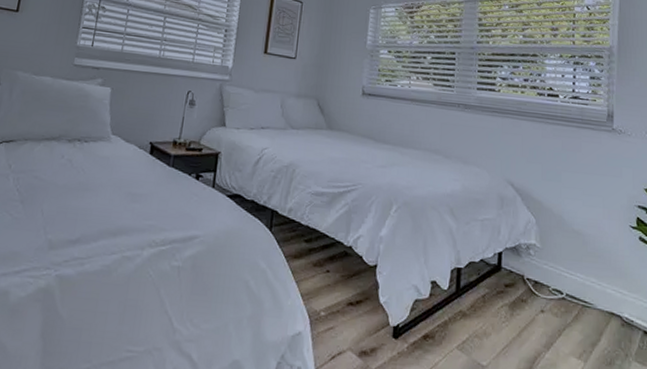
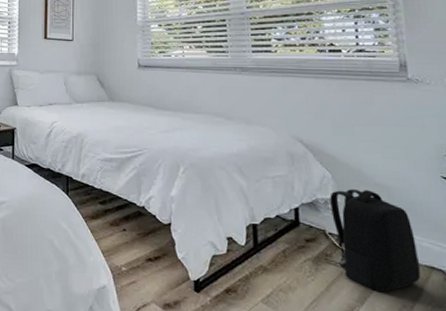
backpack: none [519,235,603,338] -> present [323,189,421,293]

